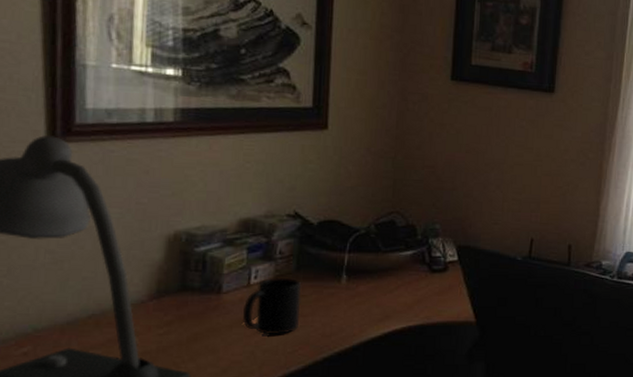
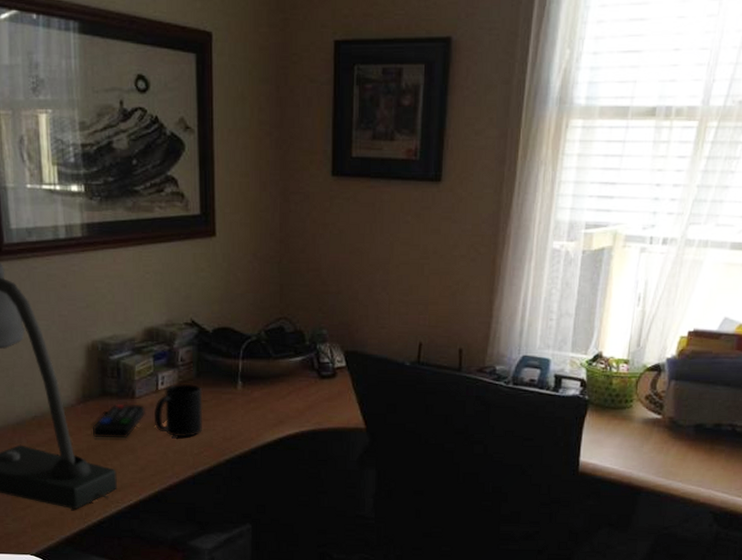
remote control: none [166,299,233,338] -> present [93,403,145,439]

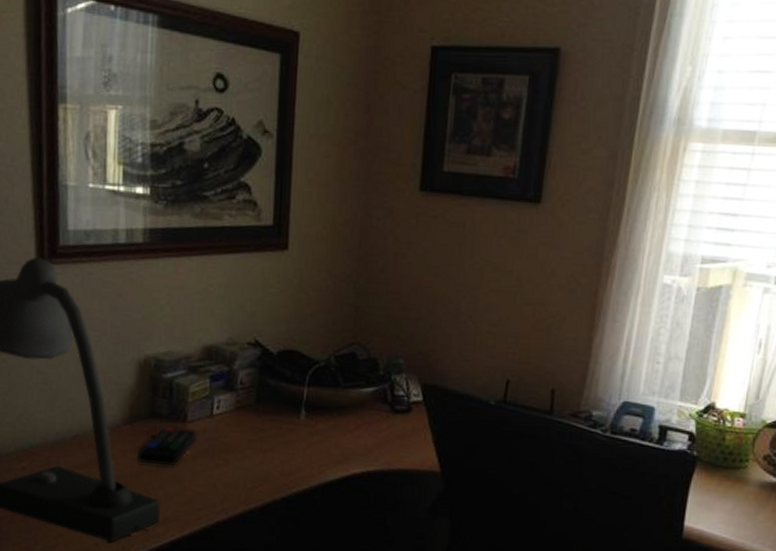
mug: present [153,383,203,437] -> none [205,408,262,469]

